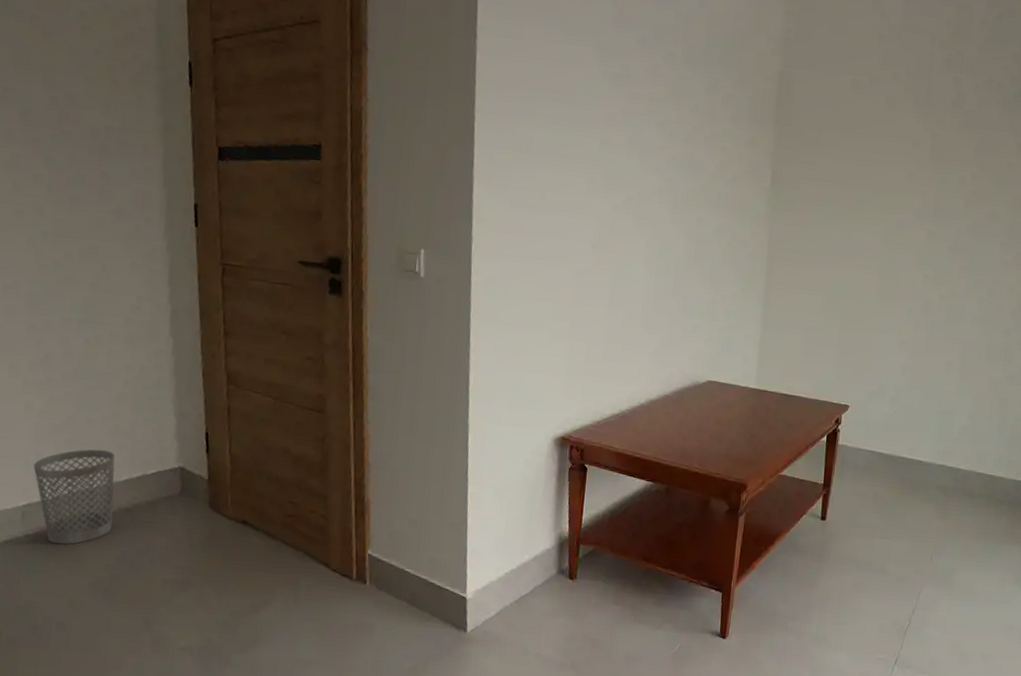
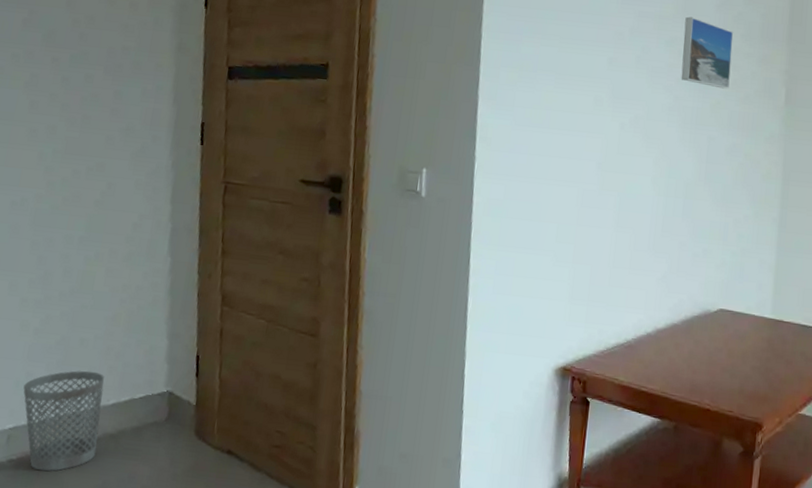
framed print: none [671,98,723,171] -> present [681,16,734,89]

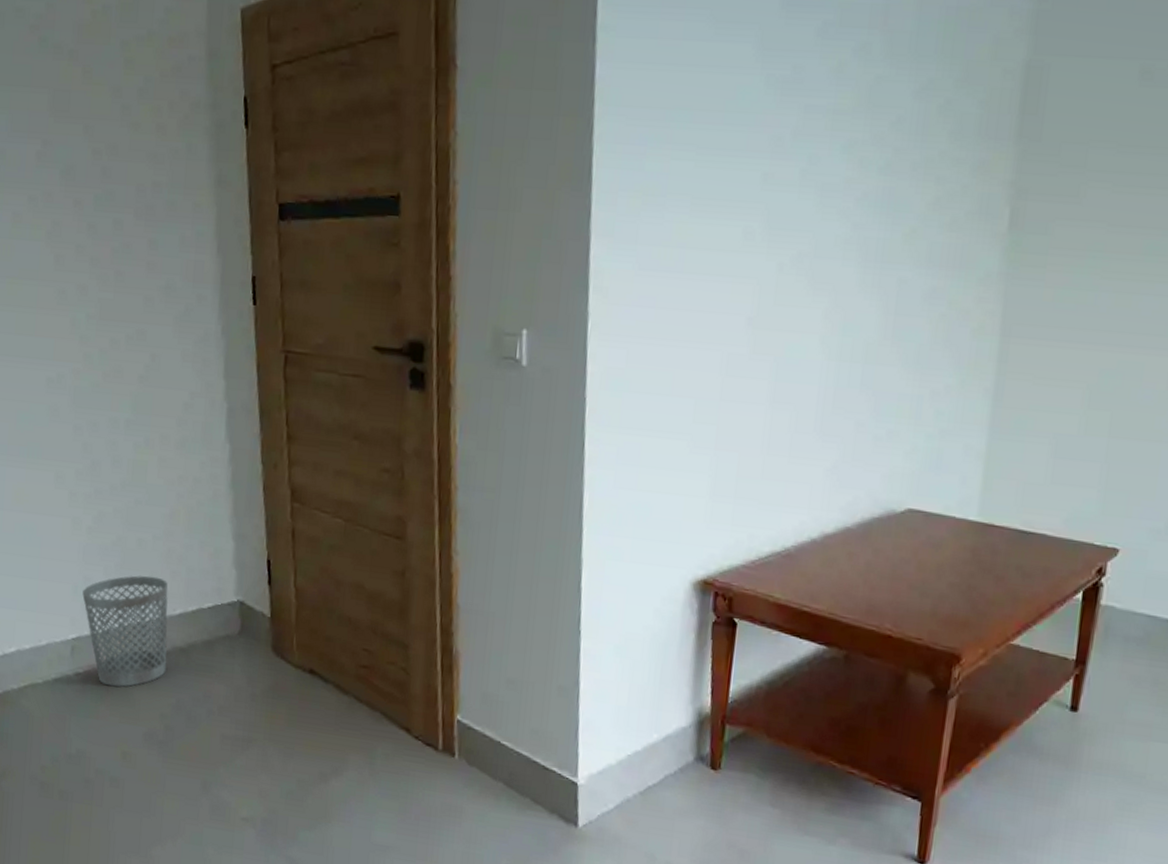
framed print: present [681,16,734,89] -> none [862,109,939,211]

